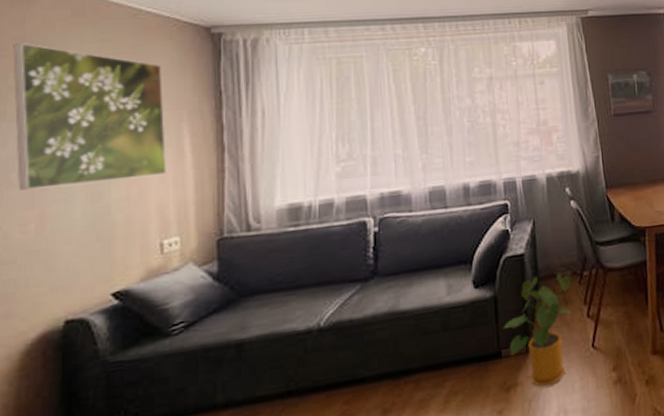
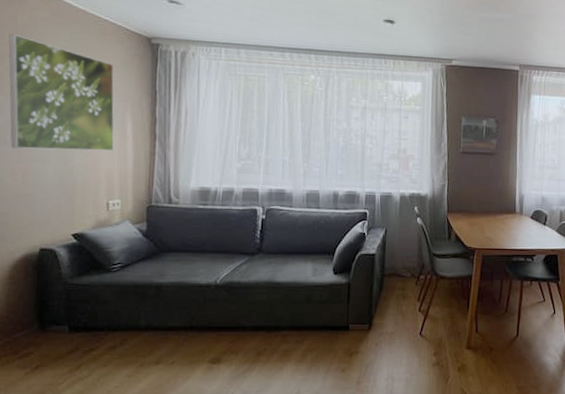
house plant: present [503,272,572,387] -> none [352,273,410,358]

